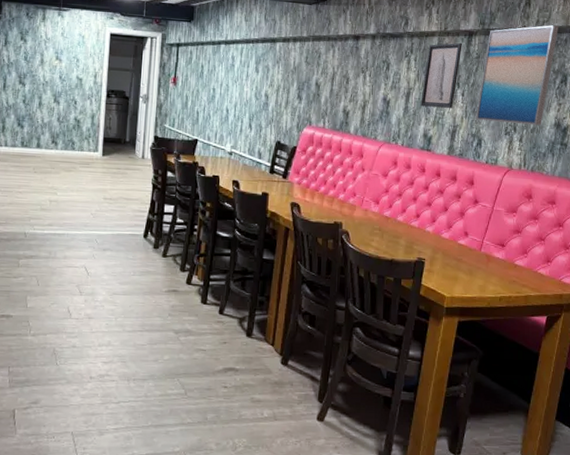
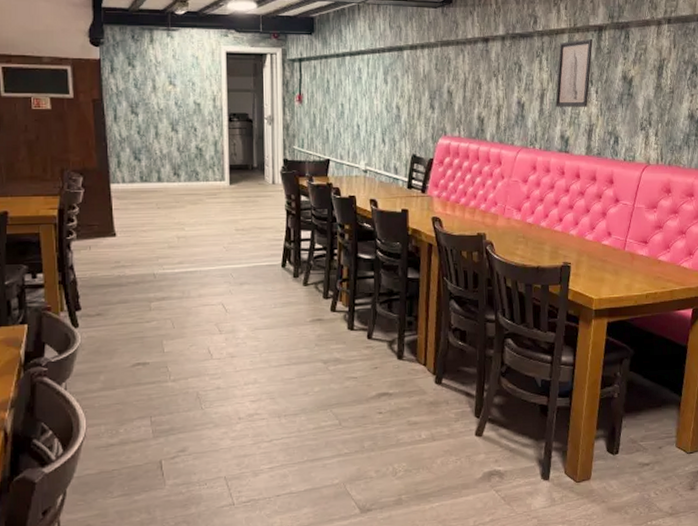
wall art: present [476,25,558,126] -> none [611,14,686,119]

